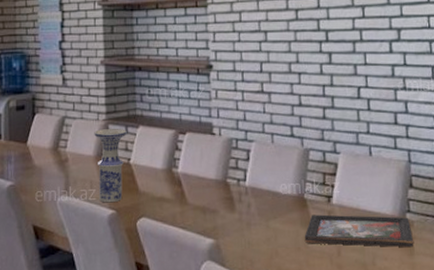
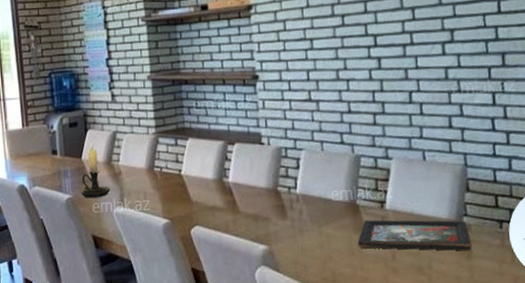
candle holder: none [23,126,55,185] -> present [80,141,110,198]
vase: present [94,129,127,203] -> none [145,141,177,213]

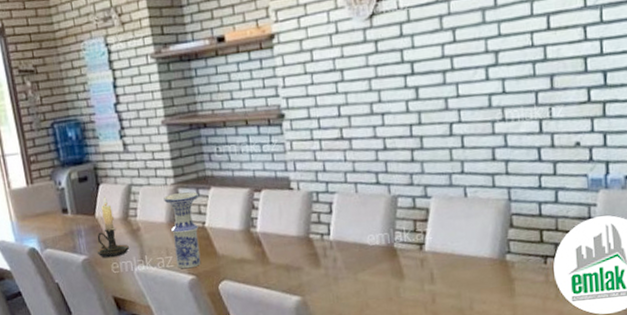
vase: none [145,141,177,213] -> present [163,192,201,269]
decorative tray: present [357,220,471,251] -> none [395,258,514,294]

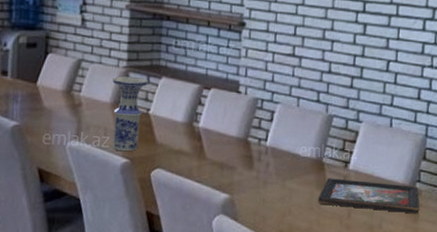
candle holder: present [96,197,129,258] -> none [30,67,66,128]
decorative tray: none [395,258,514,294] -> present [318,178,419,214]

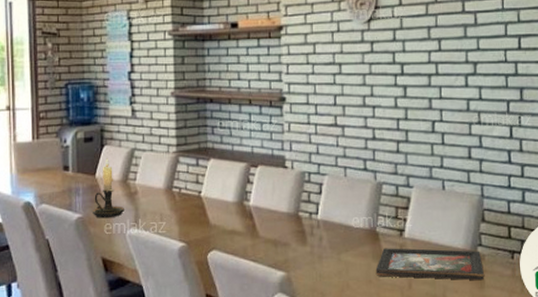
candle holder: none [30,67,66,128] -> present [91,158,124,217]
vase: present [112,76,148,152] -> none [164,161,198,236]

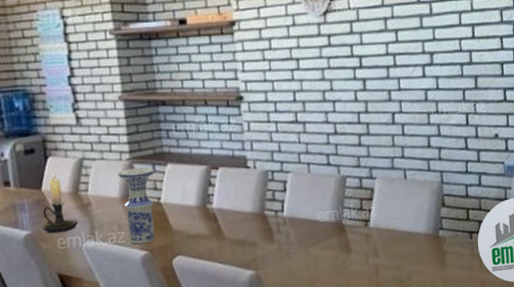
vase: none [164,161,198,236] -> present [118,167,155,244]
decorative tray: present [375,248,484,281] -> none [343,234,446,267]

